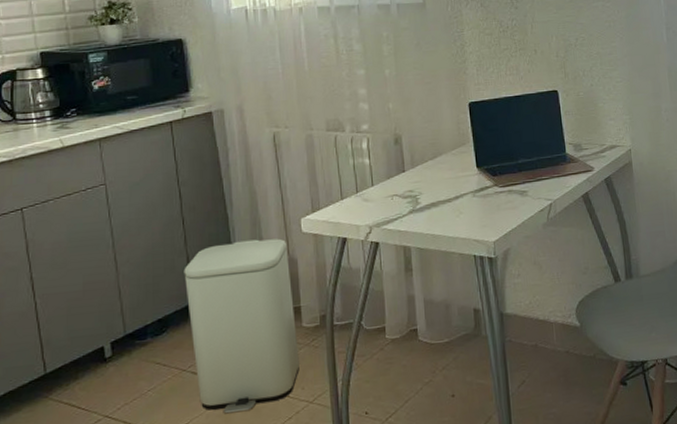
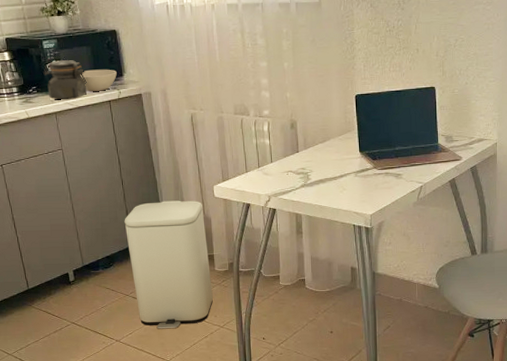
jar: none [87,75,143,124] -> present [43,60,88,100]
soup bowl: none [134,84,181,113] -> present [80,69,117,93]

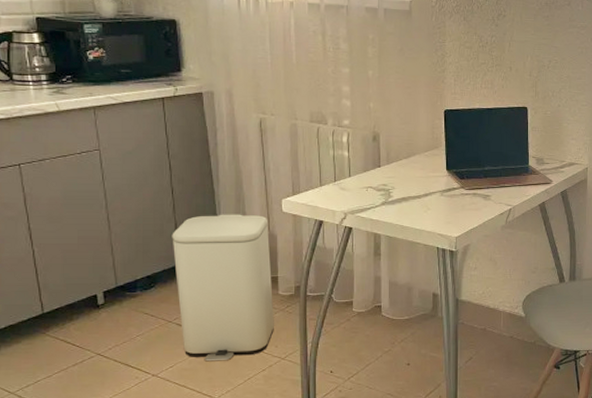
jar: present [43,60,88,100] -> none [82,48,136,94]
soup bowl: present [80,69,117,93] -> none [128,61,174,87]

